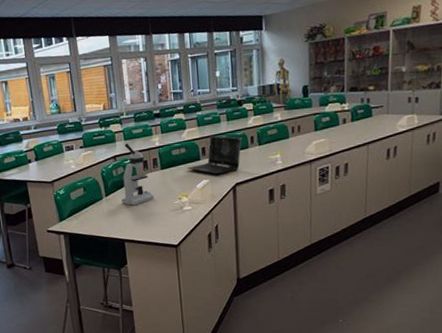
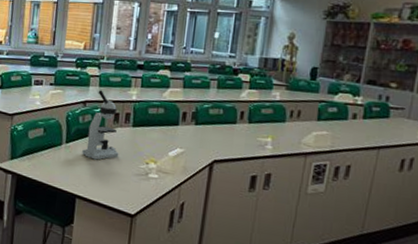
laptop computer: present [186,135,242,174] -> none [161,101,231,147]

